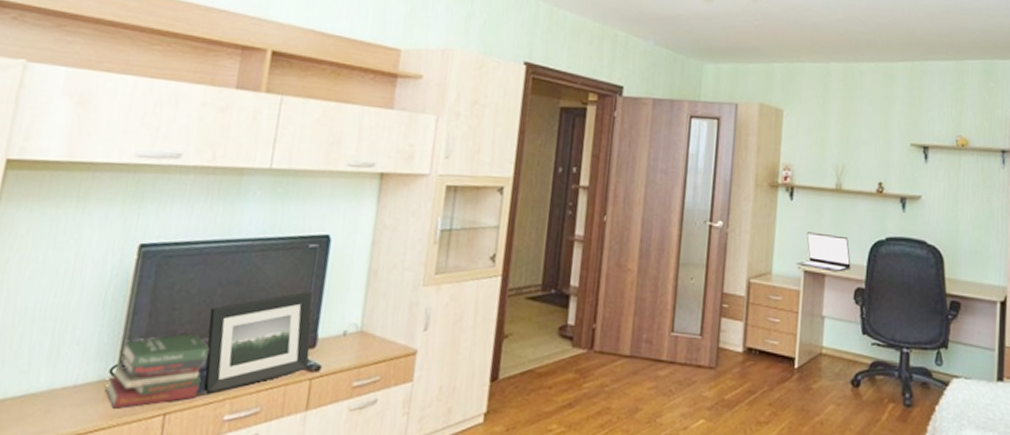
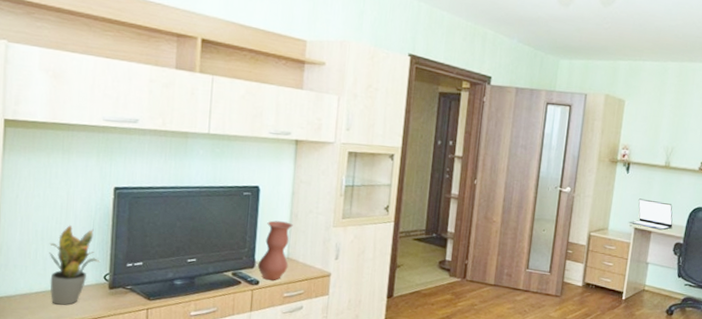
potted plant: none [32,299,108,415] -> present [49,225,101,305]
books: present [105,334,209,409] -> none [102,254,175,304]
picture frame: present [203,291,312,395] -> none [173,227,250,298]
vase: none [320,280,371,364] -> present [257,220,293,280]

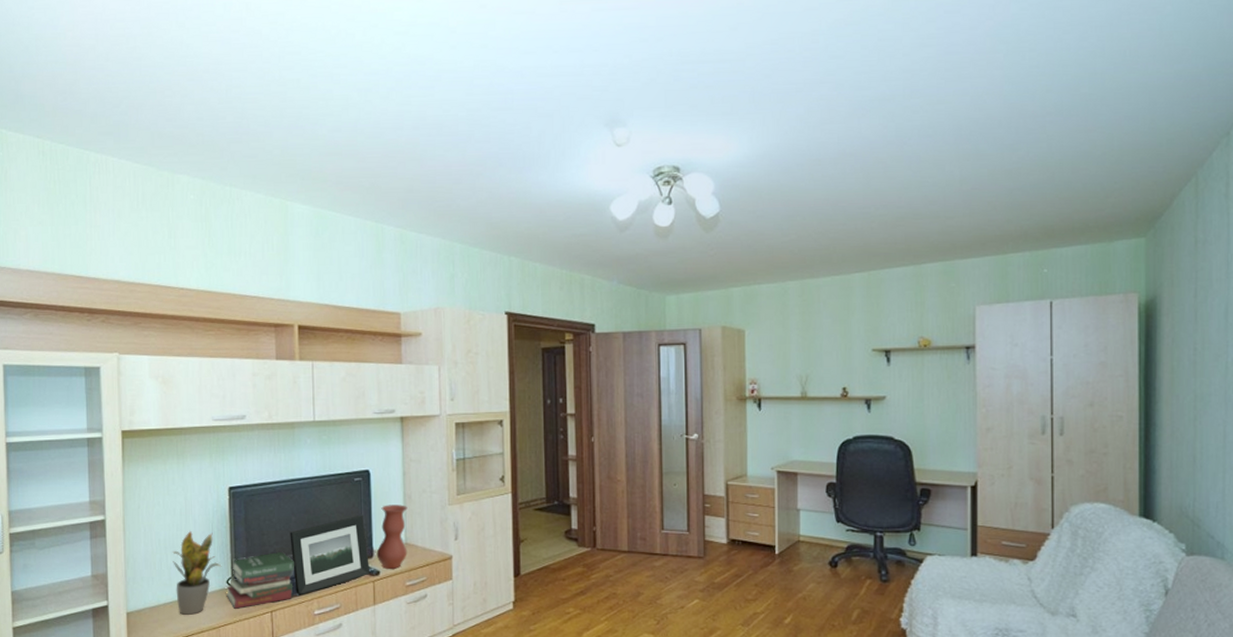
books: none [102,254,175,304] -> present [226,552,294,609]
picture frame: none [173,227,250,298] -> present [290,515,371,597]
laptop: present [628,198,673,230] -> none [769,437,821,470]

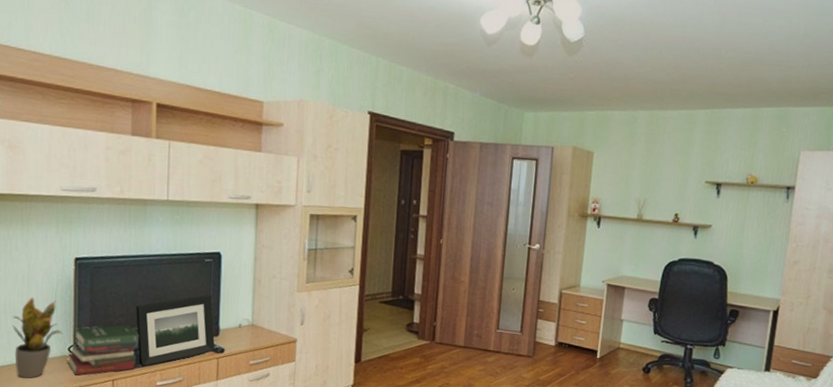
vase: present [376,505,408,569] -> none [222,287,257,348]

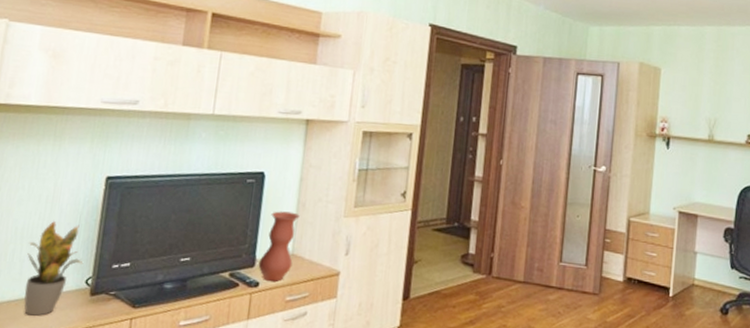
books: present [67,324,139,376] -> none [82,253,166,313]
picture frame: present [136,294,215,368] -> none [162,219,251,304]
vase: none [222,287,257,348] -> present [258,211,300,281]

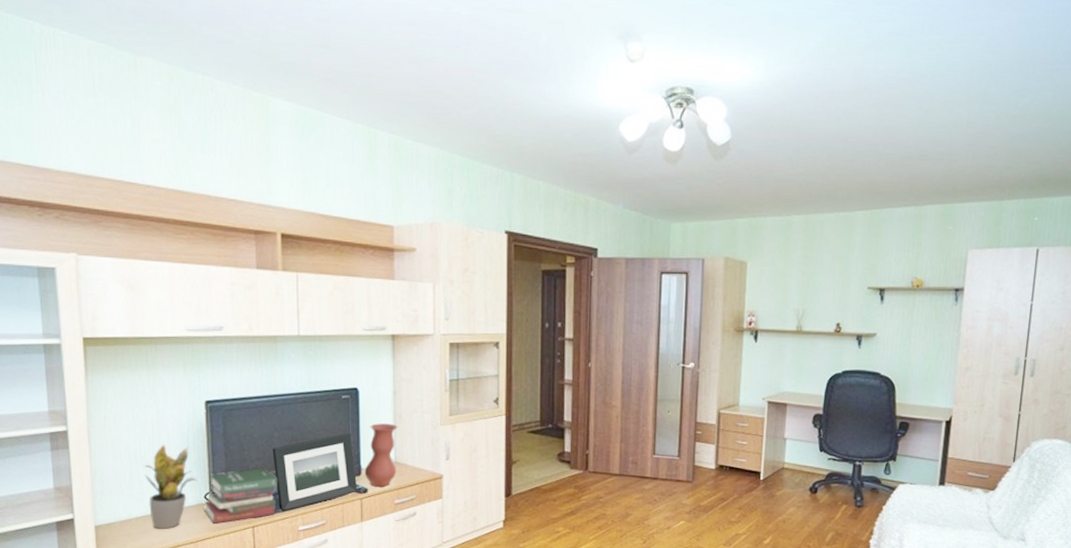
books: none [82,253,166,313] -> present [204,468,277,524]
picture frame: none [162,219,251,304] -> present [272,432,358,513]

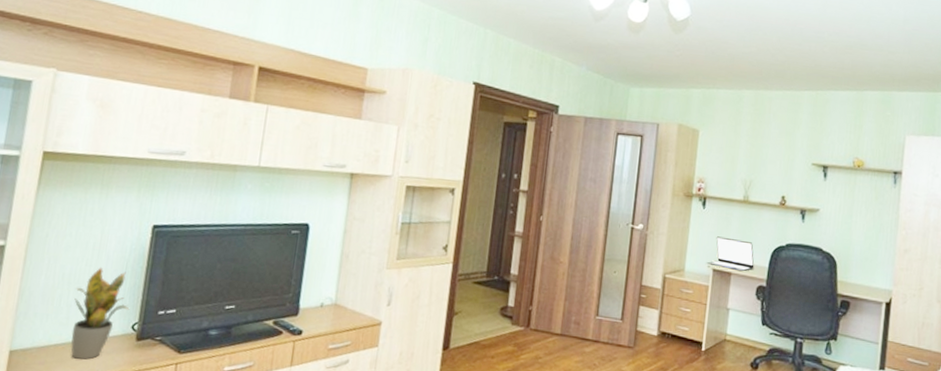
books: present [204,468,277,524] -> none [129,300,211,358]
picture frame: present [272,432,358,513] -> none [207,269,295,350]
vase: present [364,423,398,487] -> none [301,262,343,330]
laptop: none [761,369,810,402] -> present [706,236,754,272]

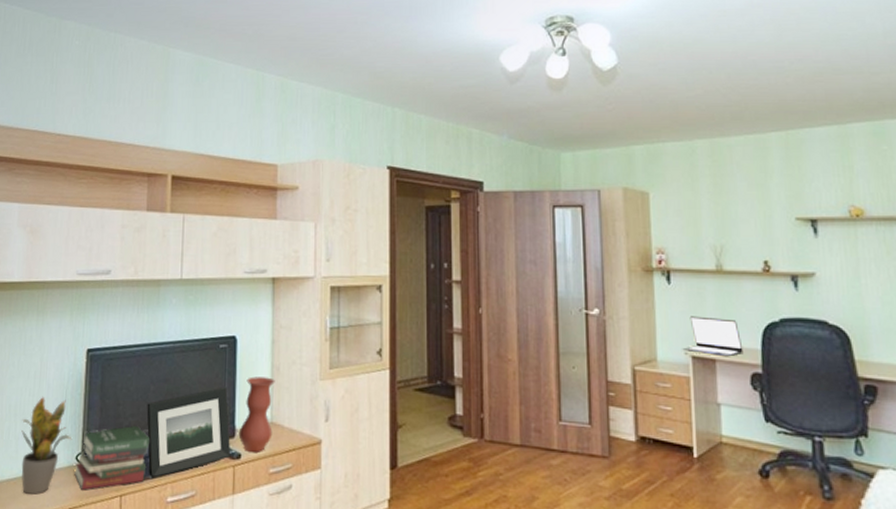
books: none [129,300,211,358] -> present [74,426,149,490]
picture frame: none [207,269,295,350] -> present [147,387,231,480]
vase: none [301,262,343,330] -> present [238,376,275,452]

